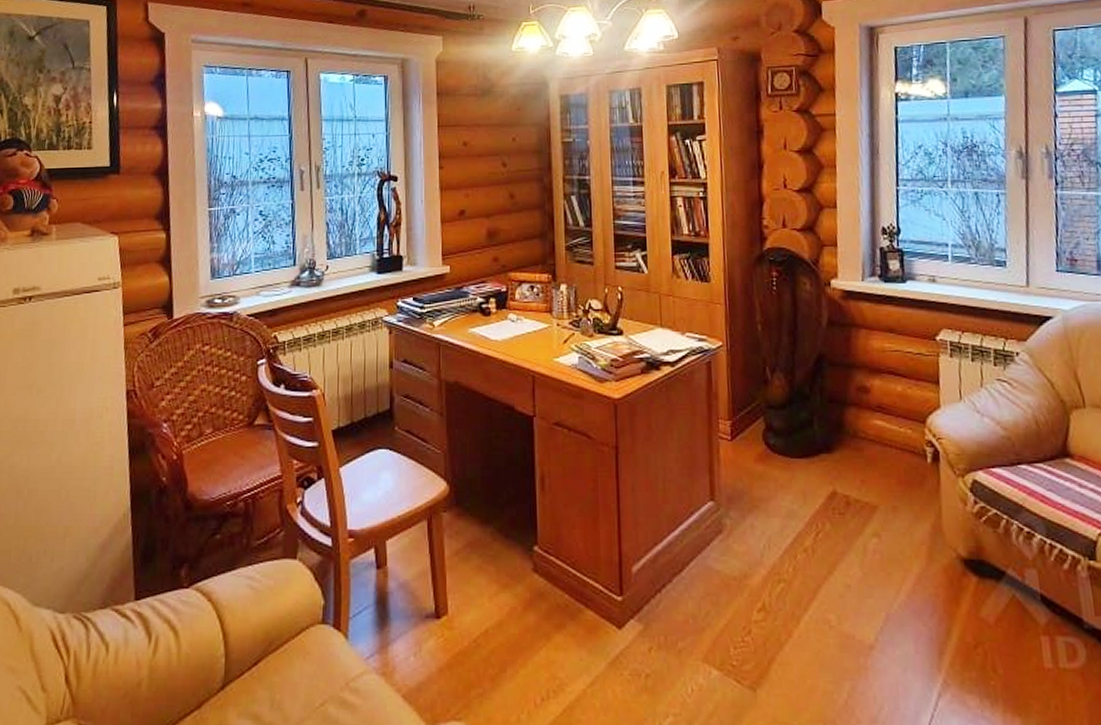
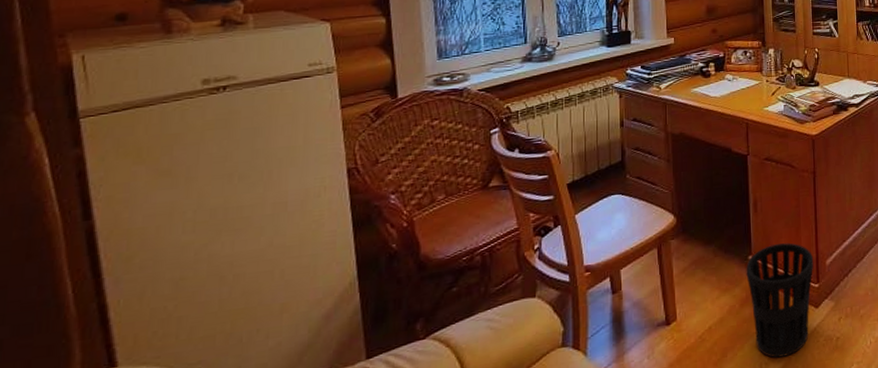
wastebasket: none [530,536,616,687] -> present [746,243,814,358]

